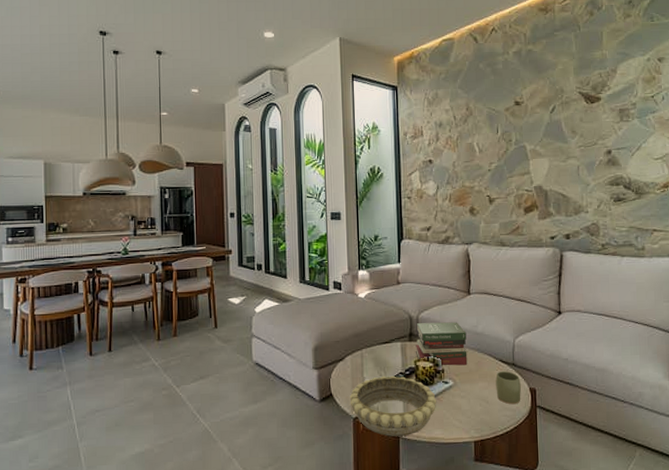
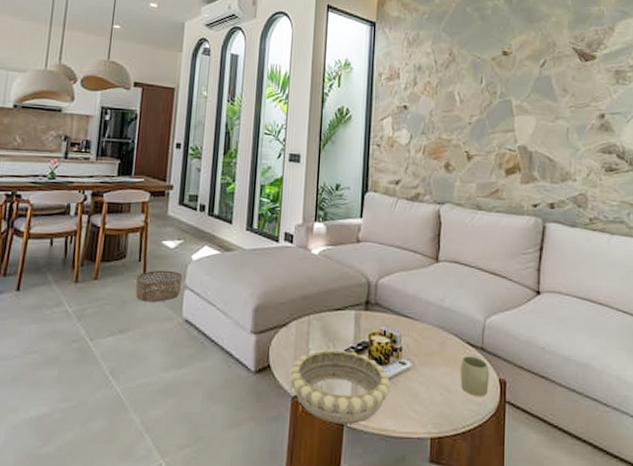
basket: none [209,323,249,351] -> present [136,270,183,302]
books: present [416,322,468,366] -> none [371,290,431,345]

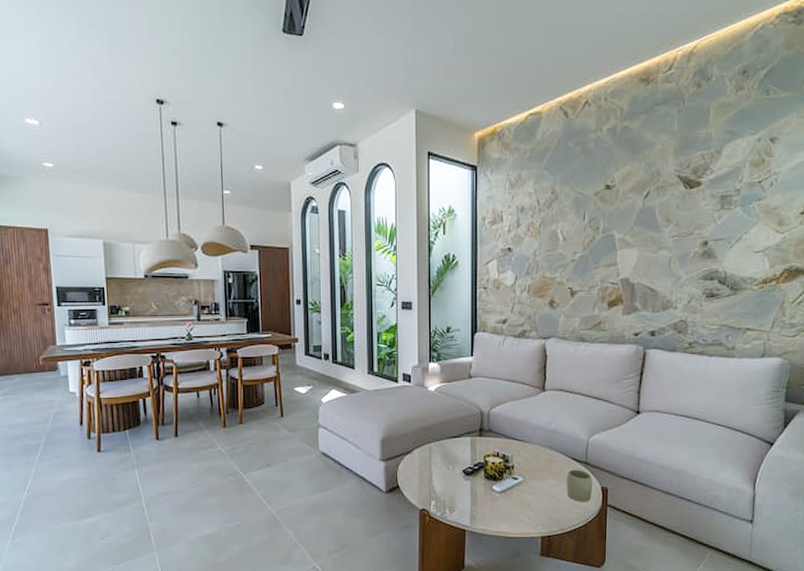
basket: present [136,270,183,302] -> none [275,412,316,439]
decorative bowl: present [290,349,391,424] -> none [416,470,505,529]

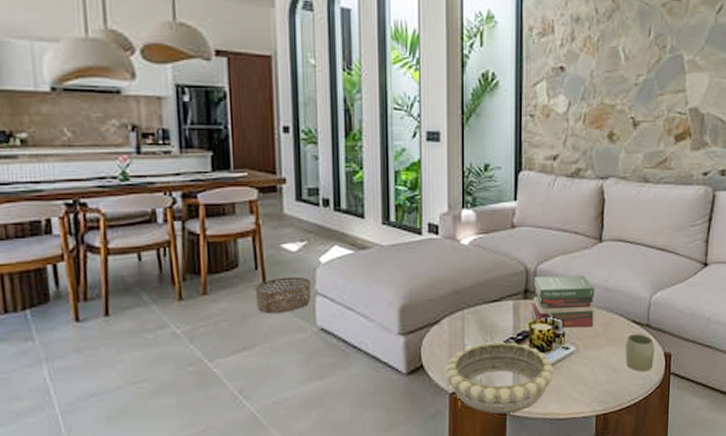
basket: none [275,412,316,439] -> present [255,276,312,313]
decorative bowl: none [416,470,505,529] -> present [445,341,555,414]
books: none [486,418,539,462] -> present [531,275,595,329]

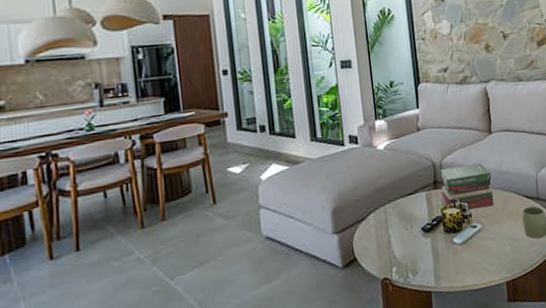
basket: present [255,276,312,313] -> none [207,194,256,230]
decorative bowl: present [445,341,555,414] -> none [375,227,467,293]

